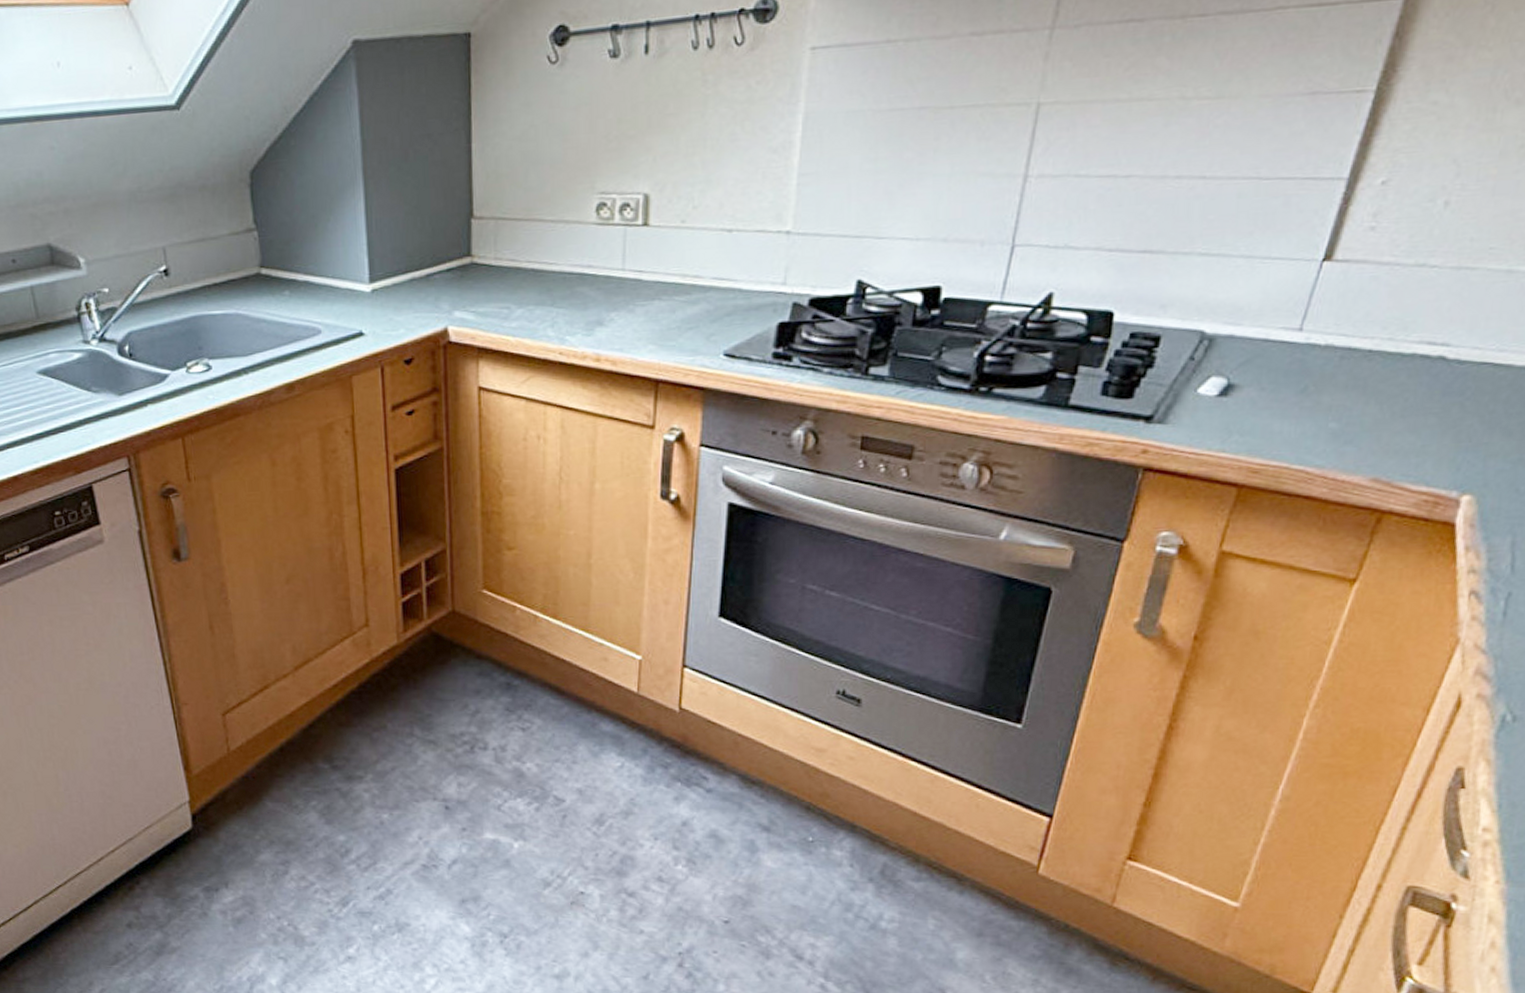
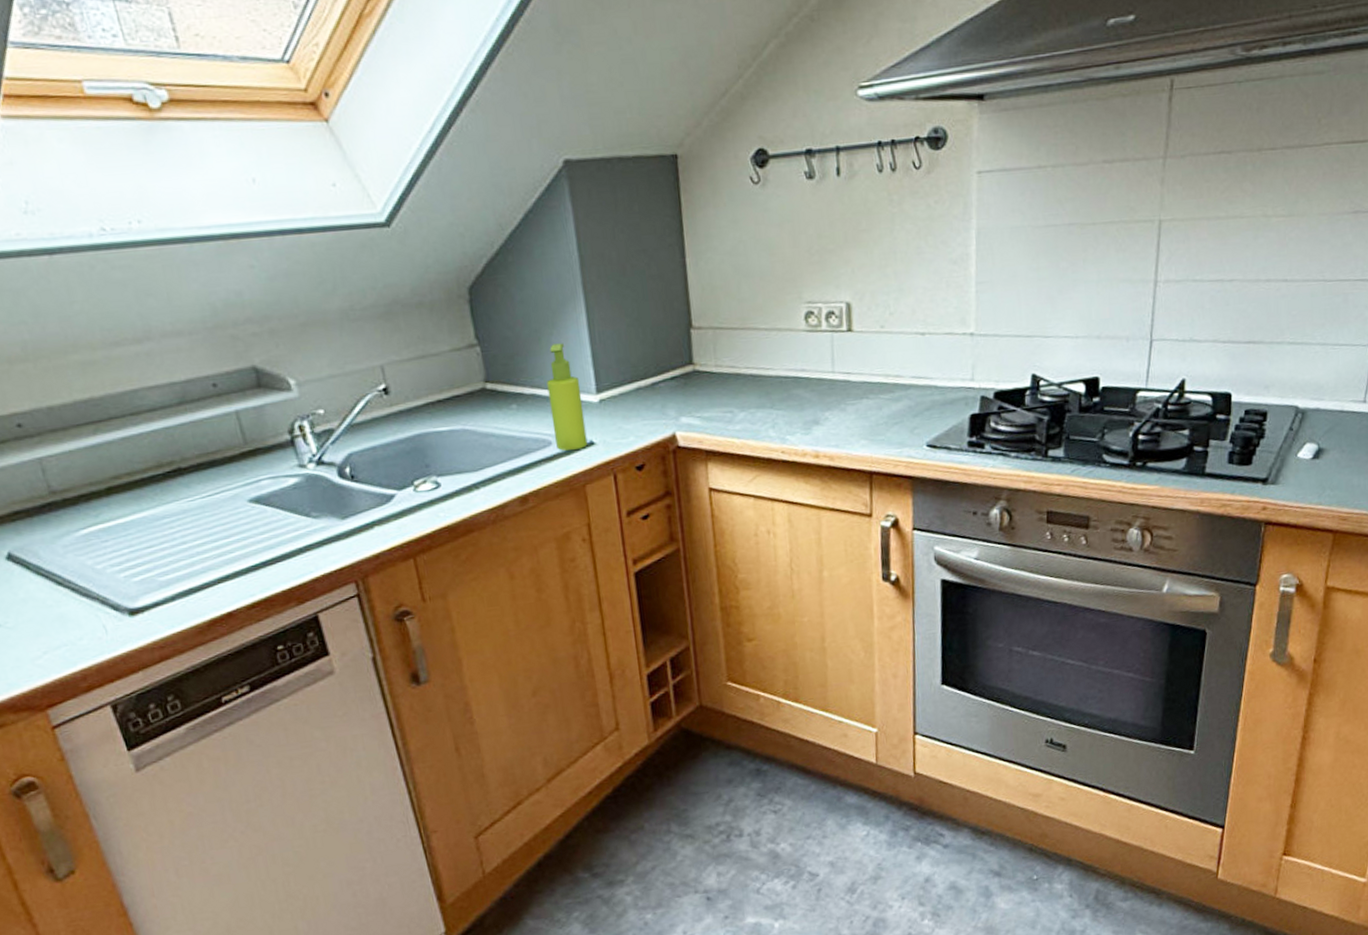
soap dispenser: none [320,230,357,340] -> present [547,343,588,451]

